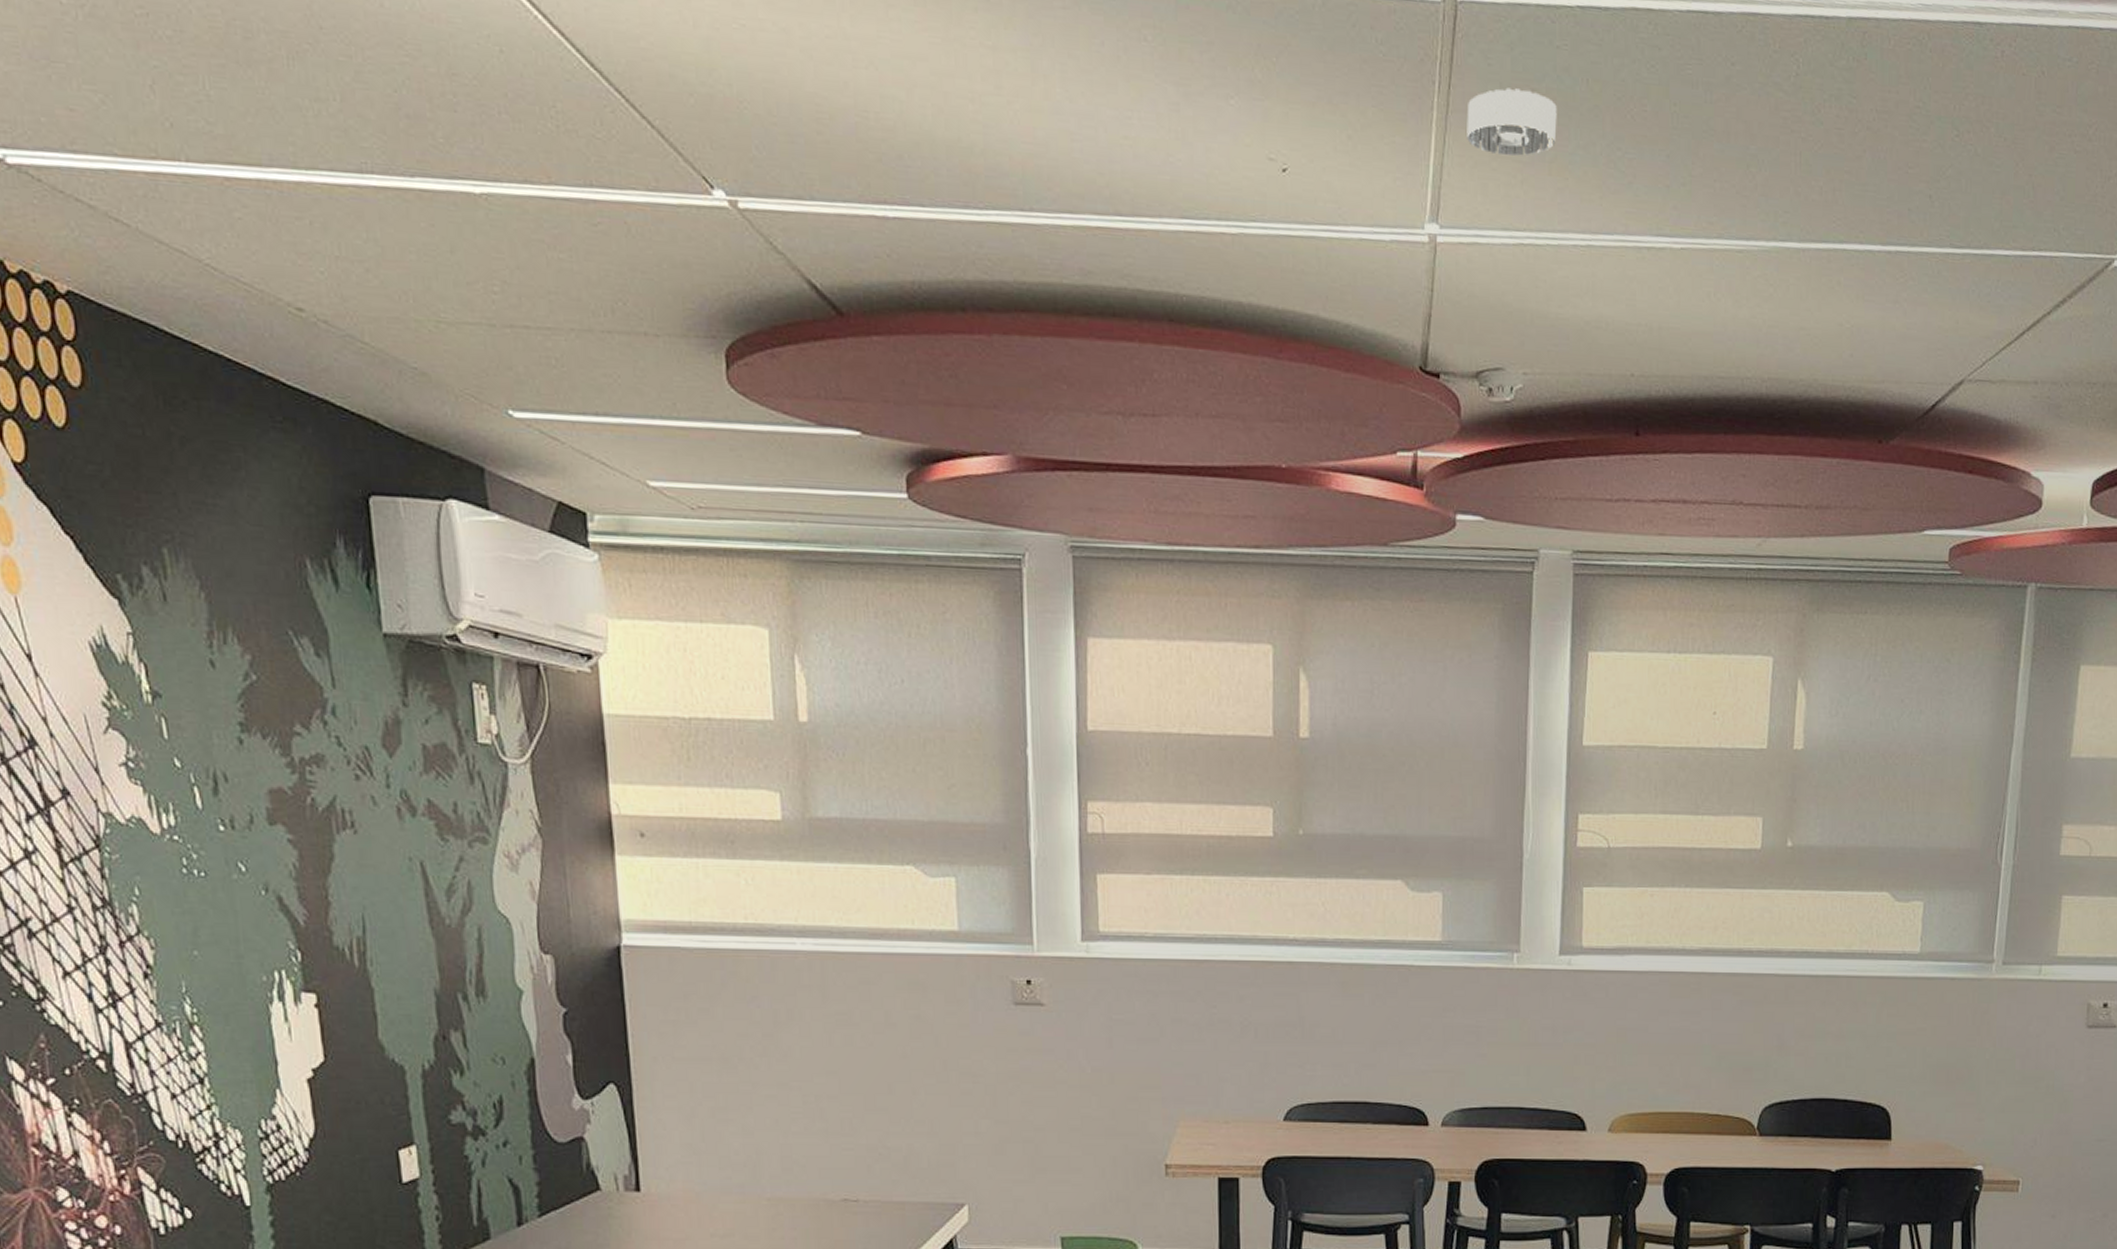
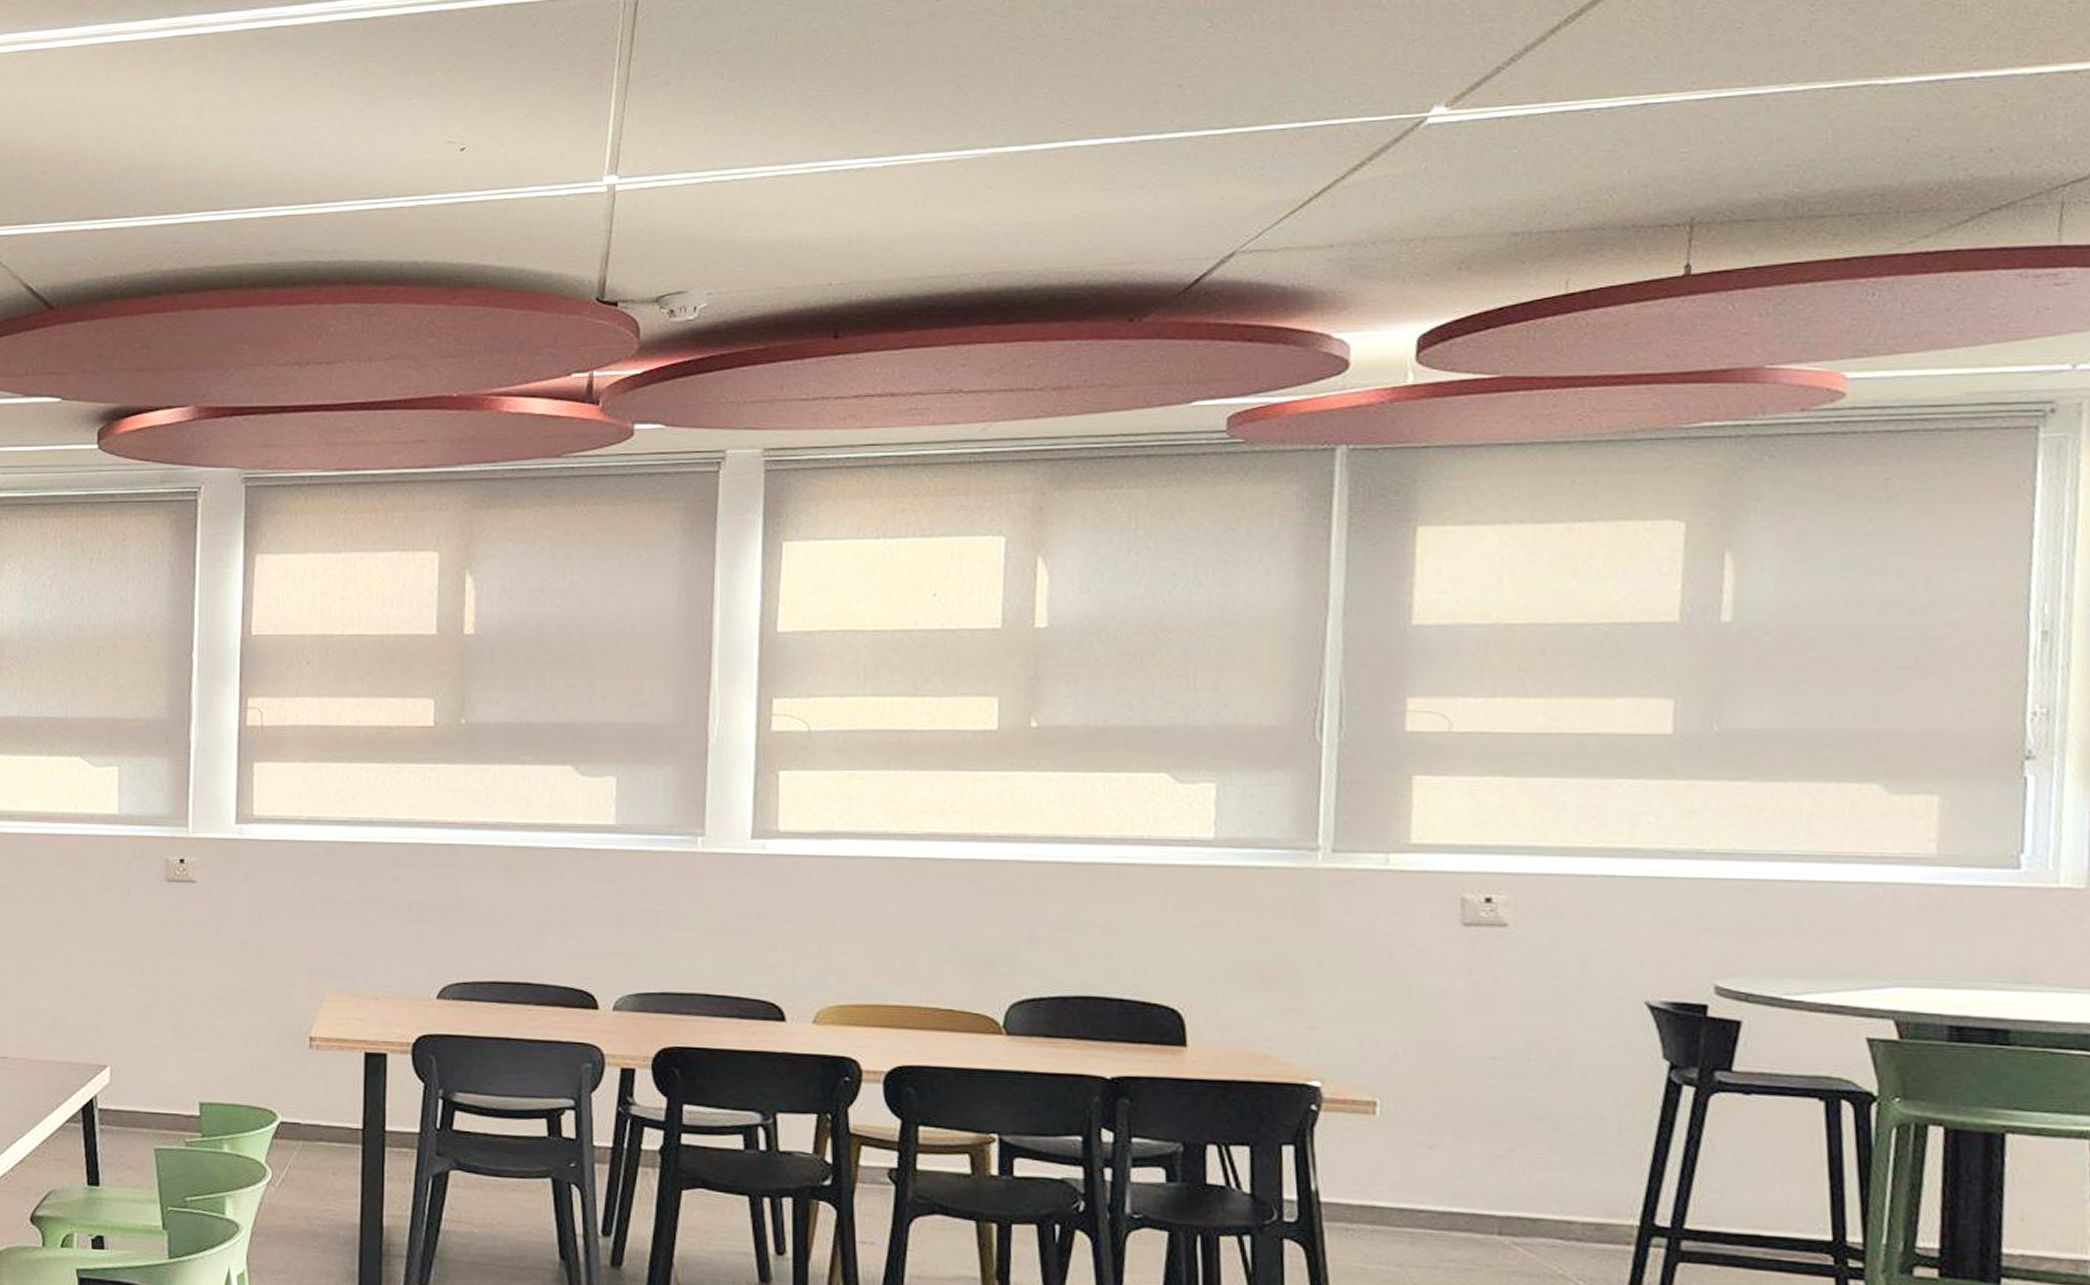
smoke detector: present [1467,87,1557,156] -> none [648,52,743,110]

